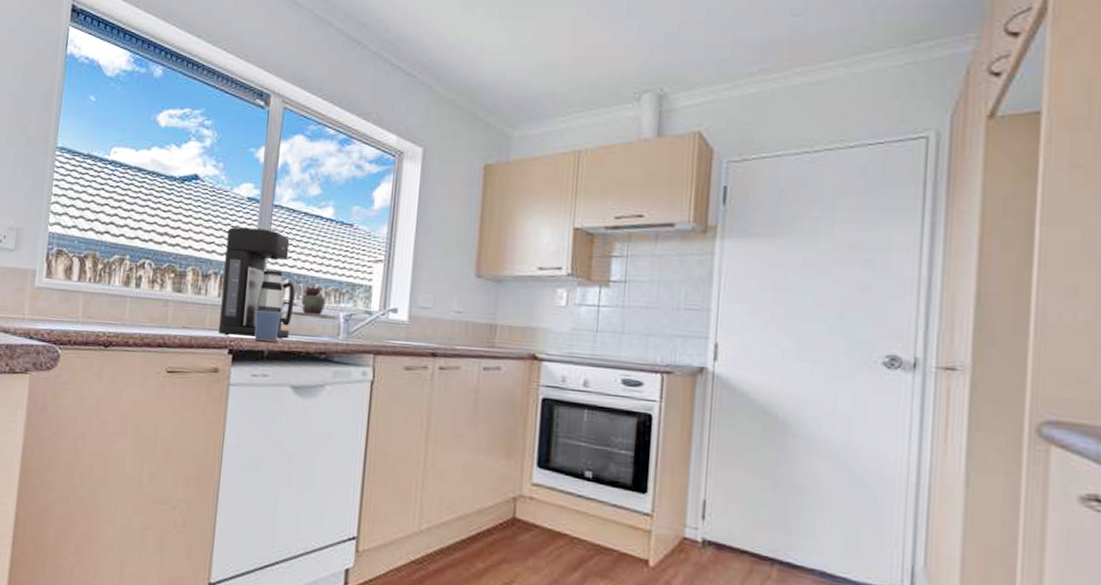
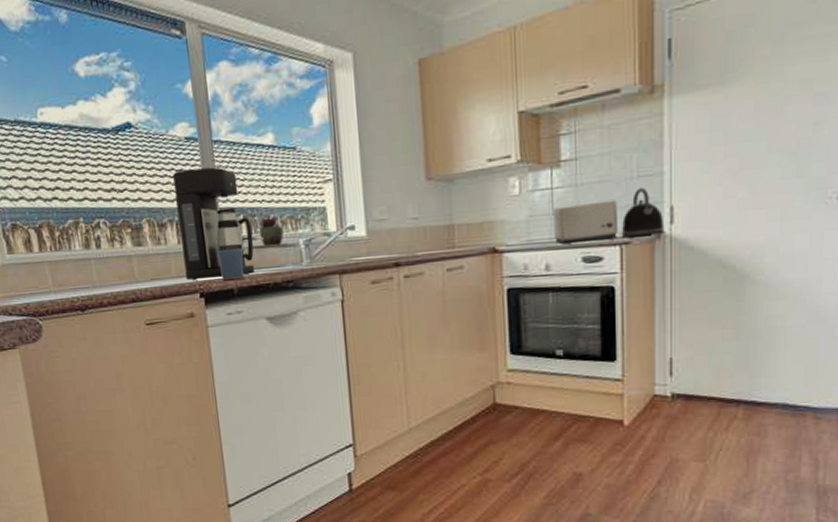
toaster: none [596,324,662,366] -> present [552,200,617,245]
kettle: none [663,320,708,370] -> present [621,187,665,238]

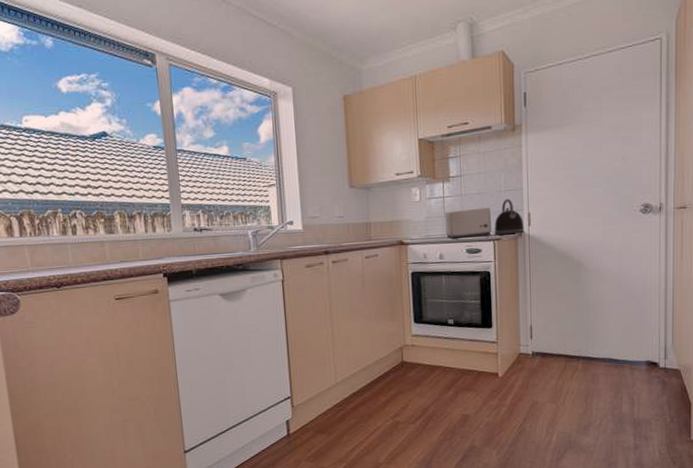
coffee maker: present [173,167,254,281] -> none [142,171,210,263]
mug: present [217,249,244,281] -> none [179,238,202,264]
succulent plant: present [251,216,297,250] -> none [208,212,246,239]

